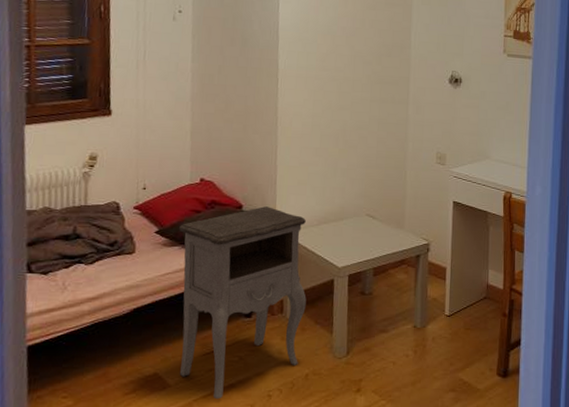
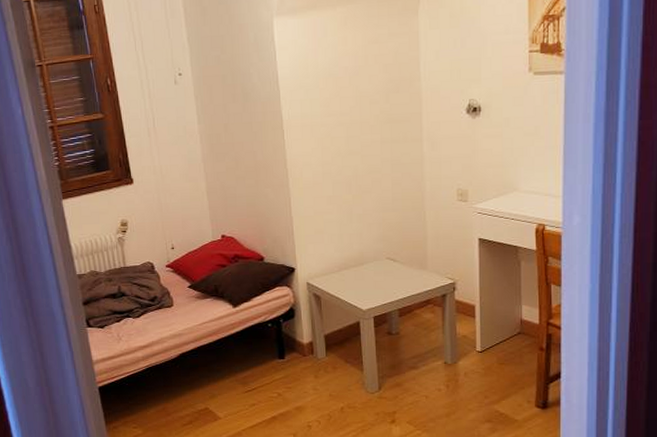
nightstand: present [178,206,307,400] -> none [208,257,335,429]

